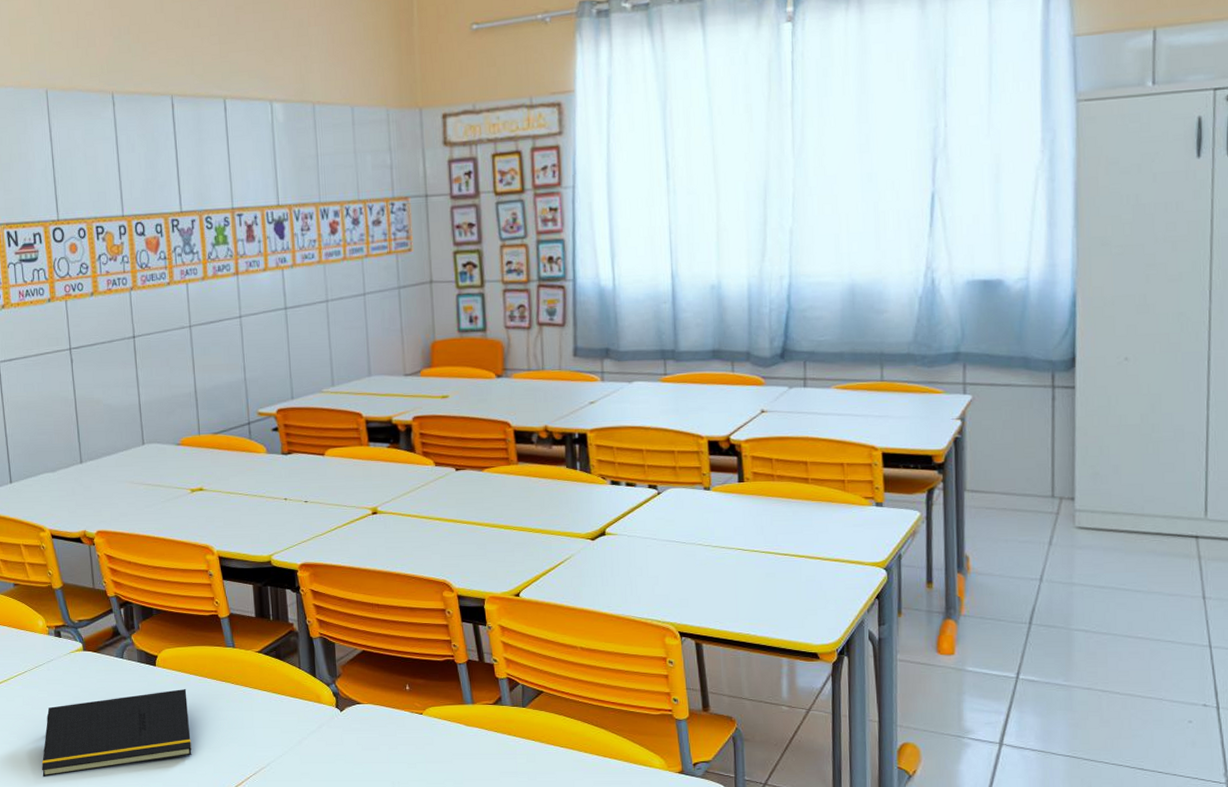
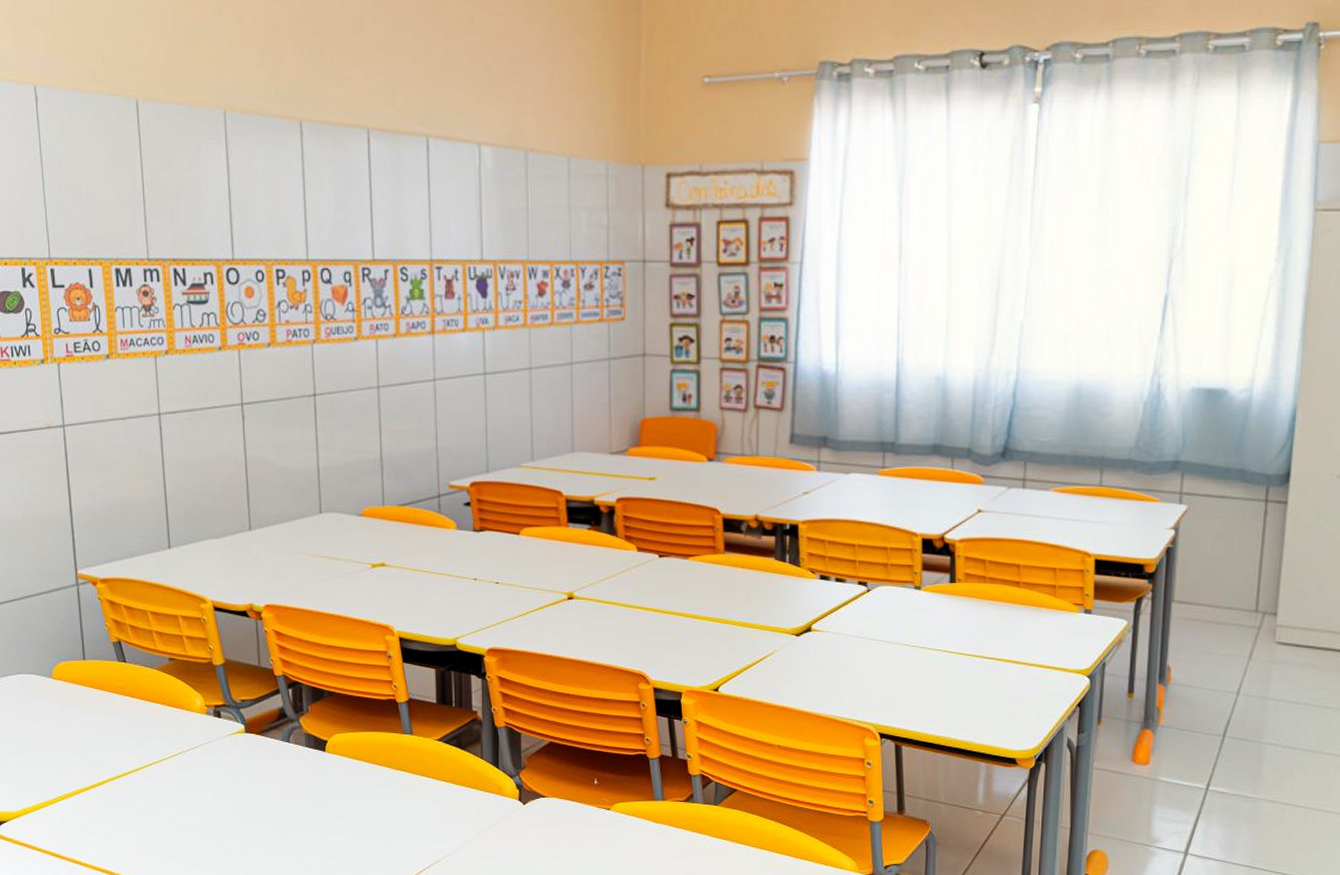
notepad: present [41,689,192,777] -> none [194,777,361,866]

